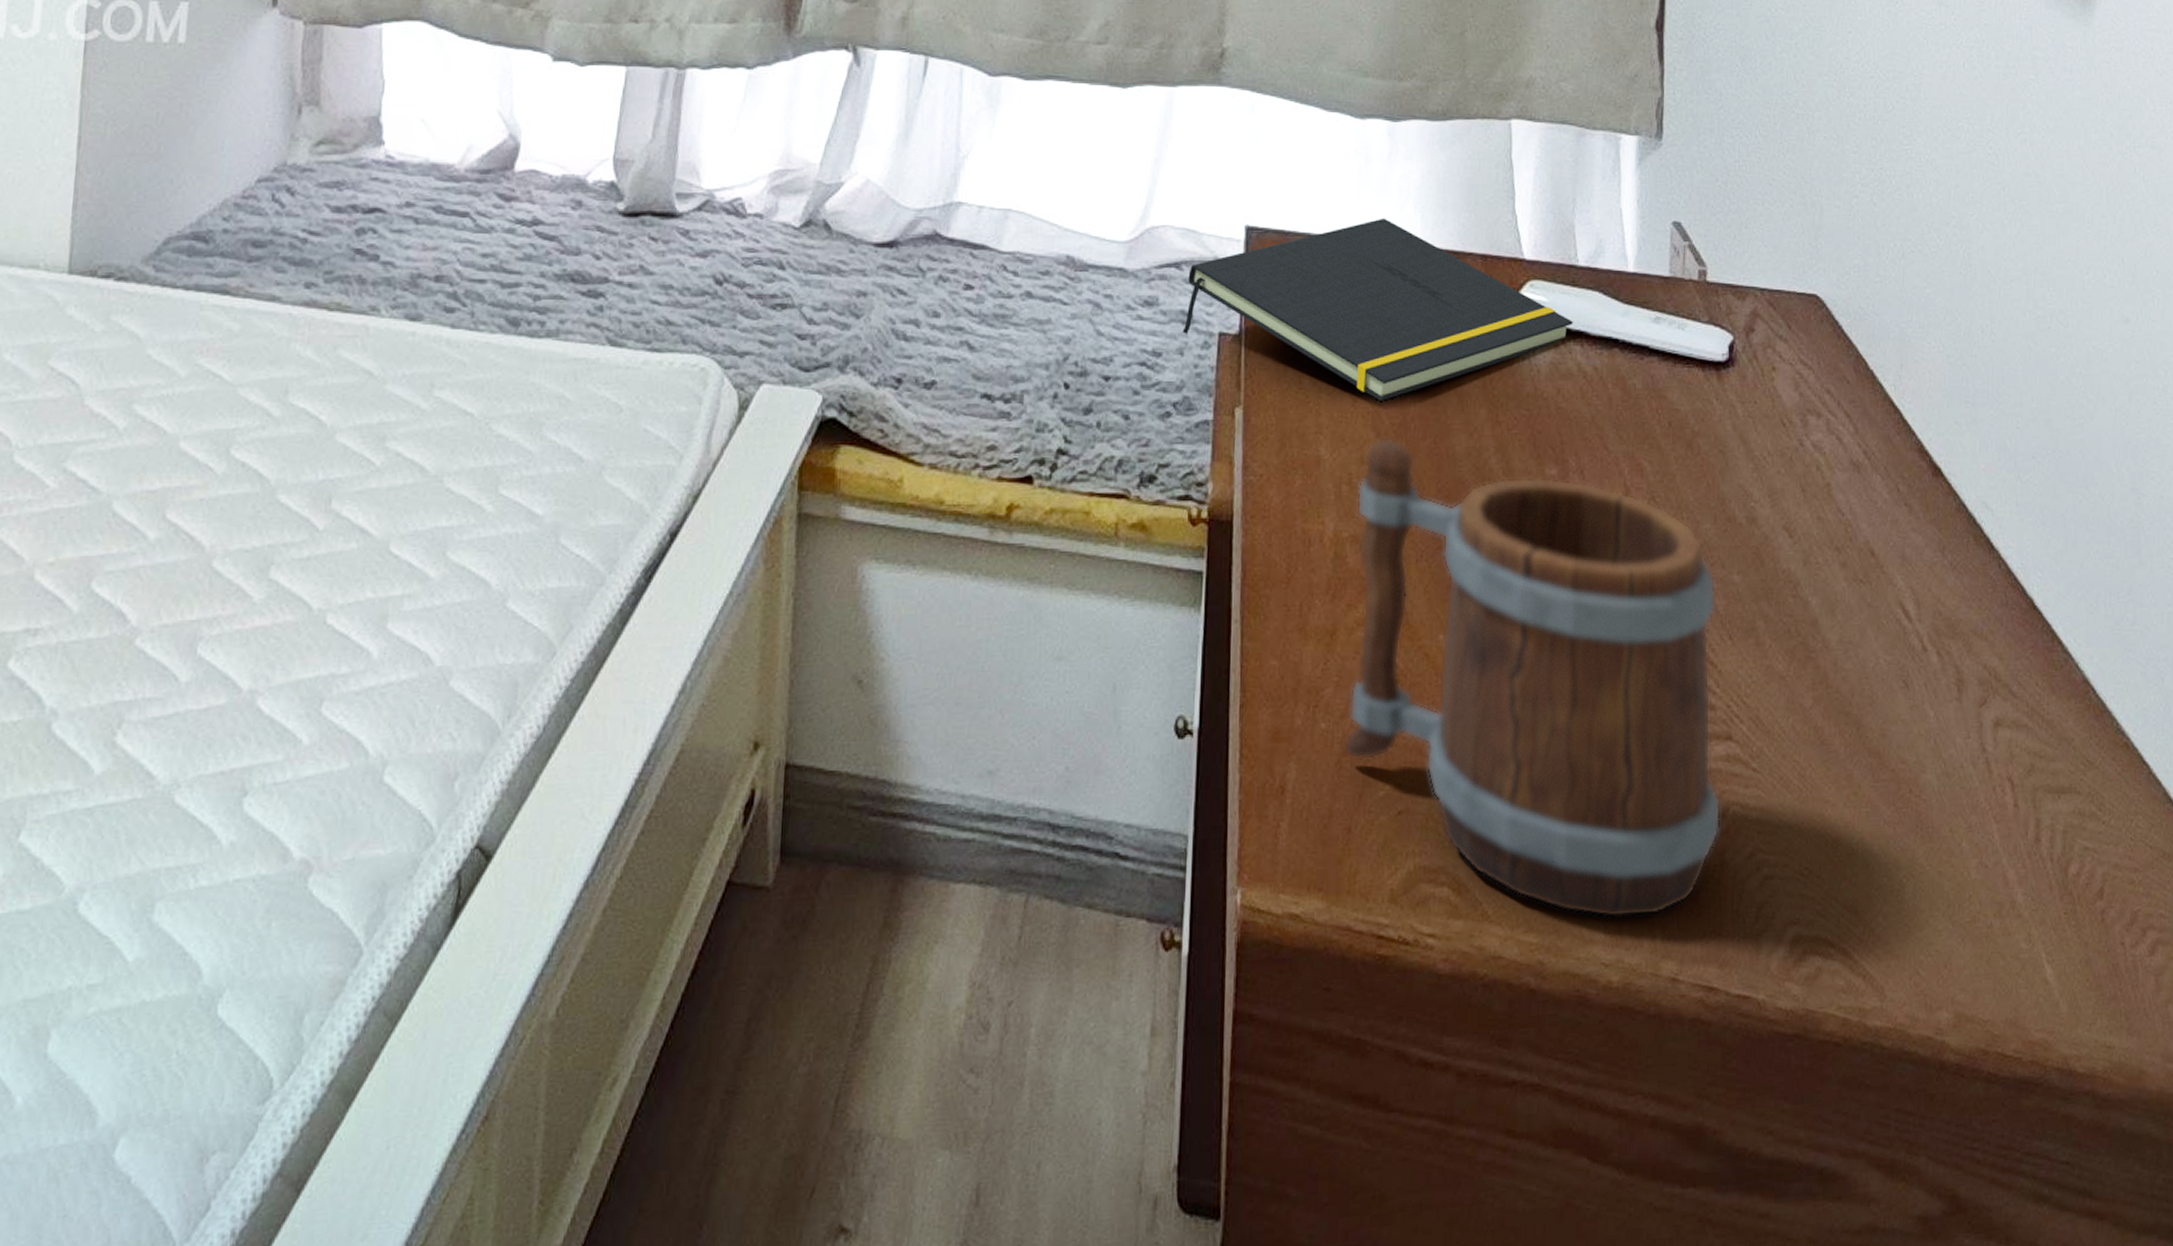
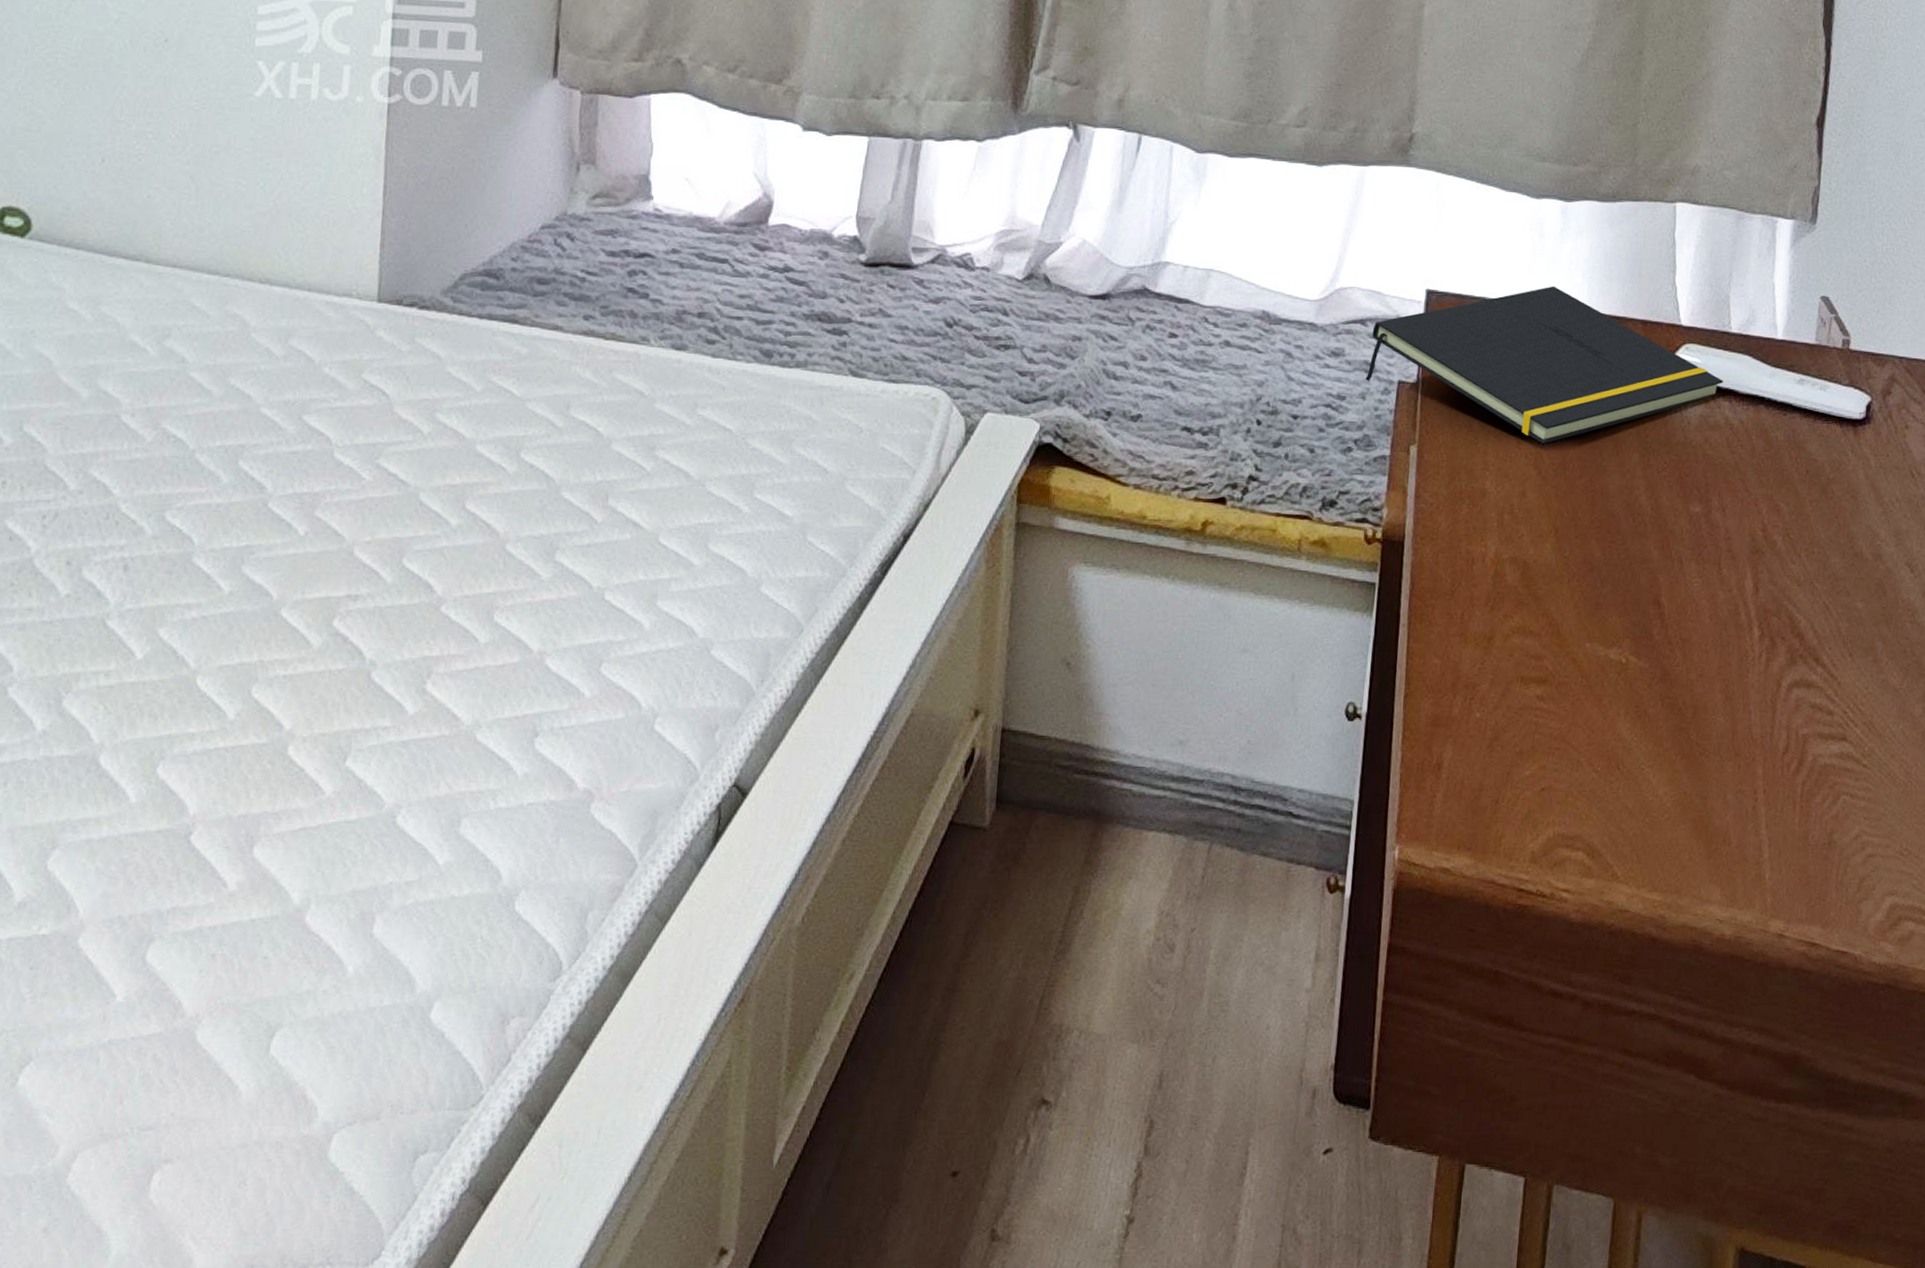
mug: present [1343,437,1721,918] -> none [1494,475,1840,883]

